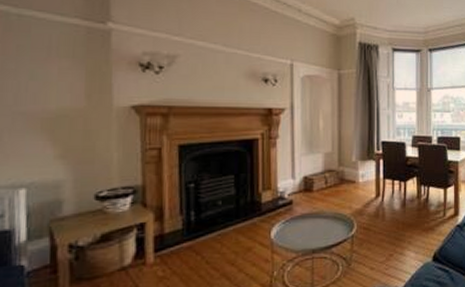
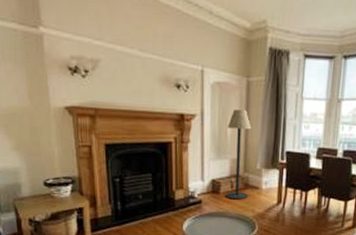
floor lamp: none [320,102,345,197] -> present [226,109,251,200]

